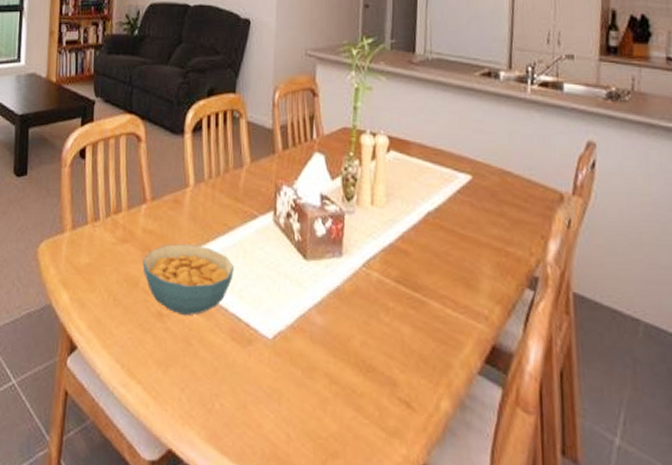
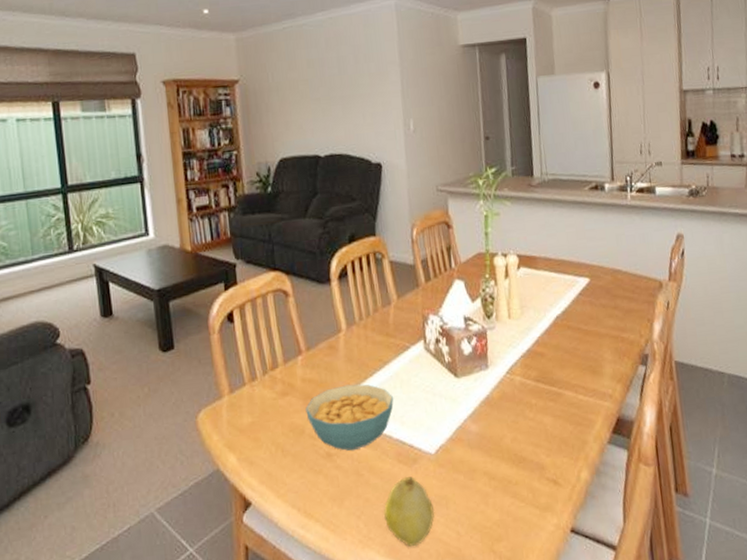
fruit: none [208,356,265,439] -> present [383,476,435,547]

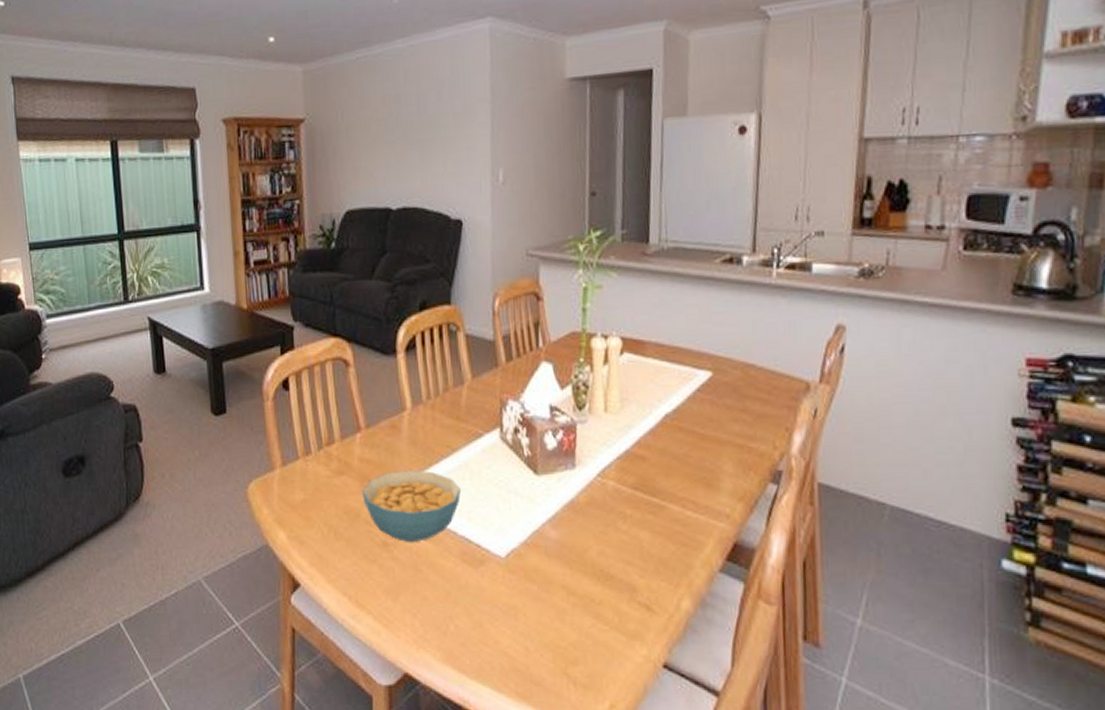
fruit: present [383,476,435,547] -> none [442,578,501,656]

